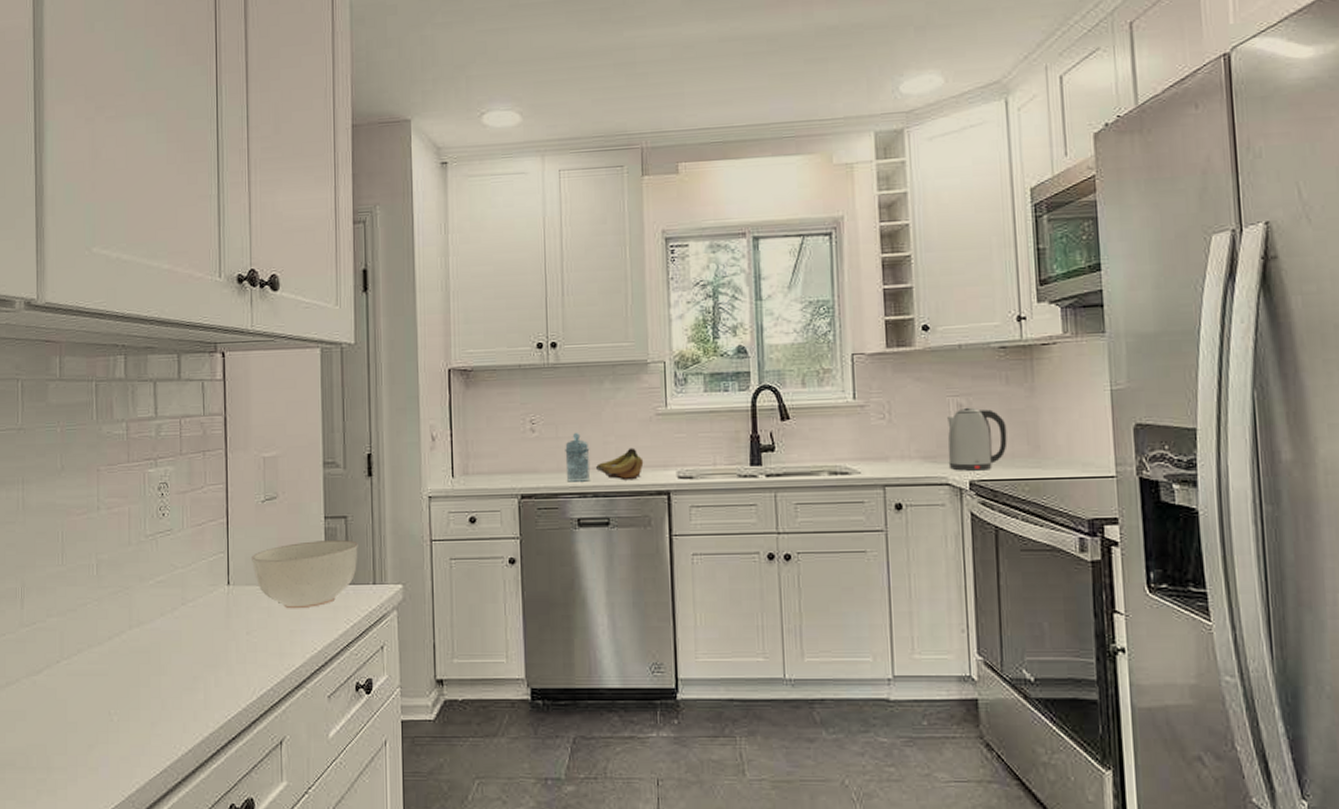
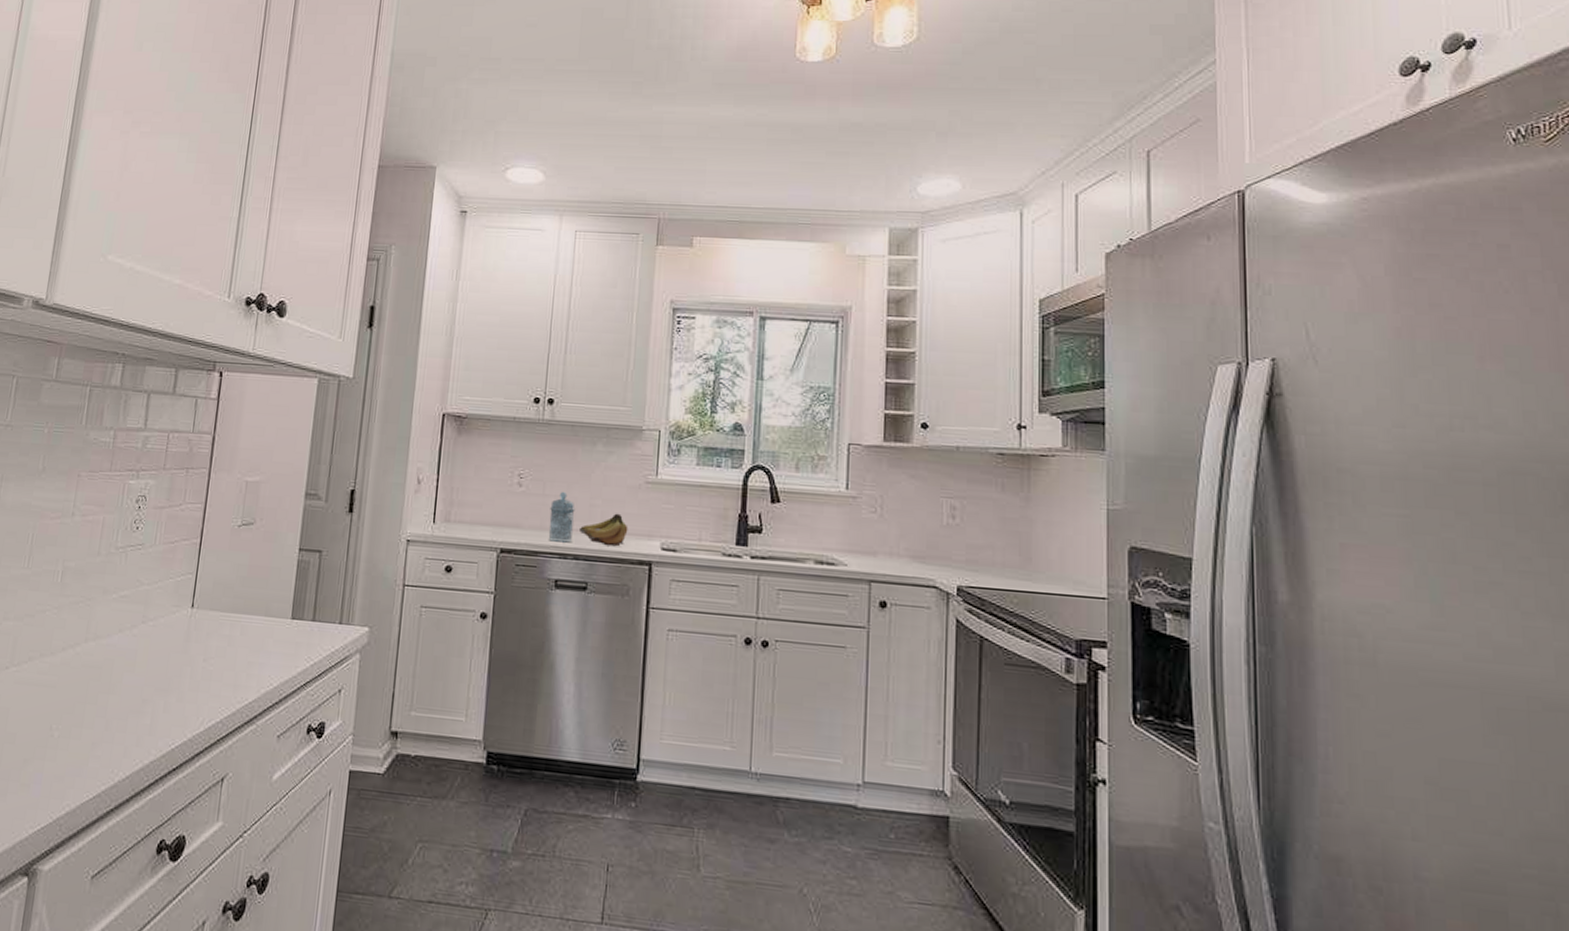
bowl: present [250,539,358,609] -> none [218,572,330,641]
kettle: present [947,407,1008,471] -> none [937,510,999,577]

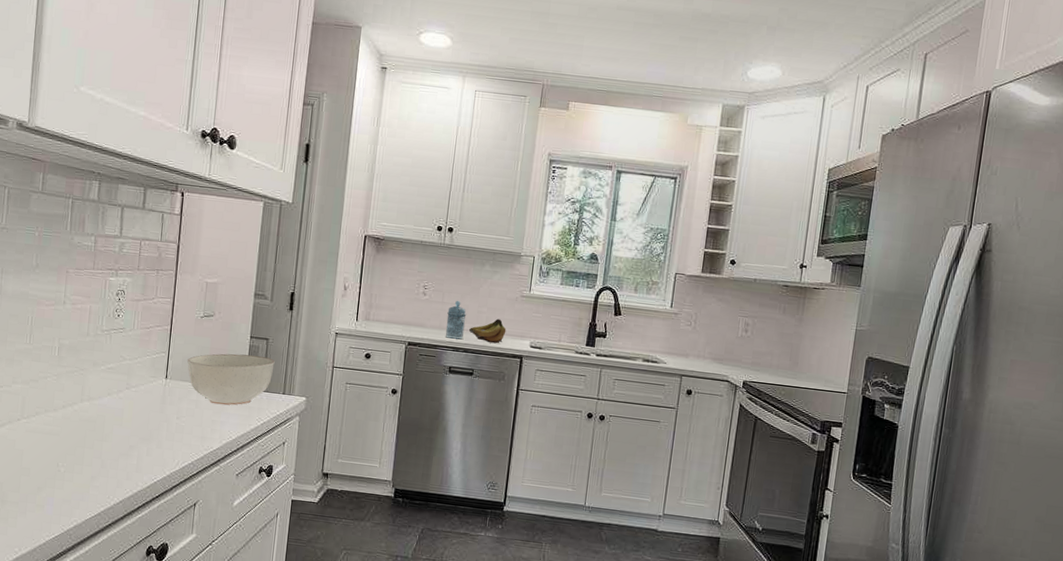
bowl: none [218,572,330,641] -> present [186,353,275,405]

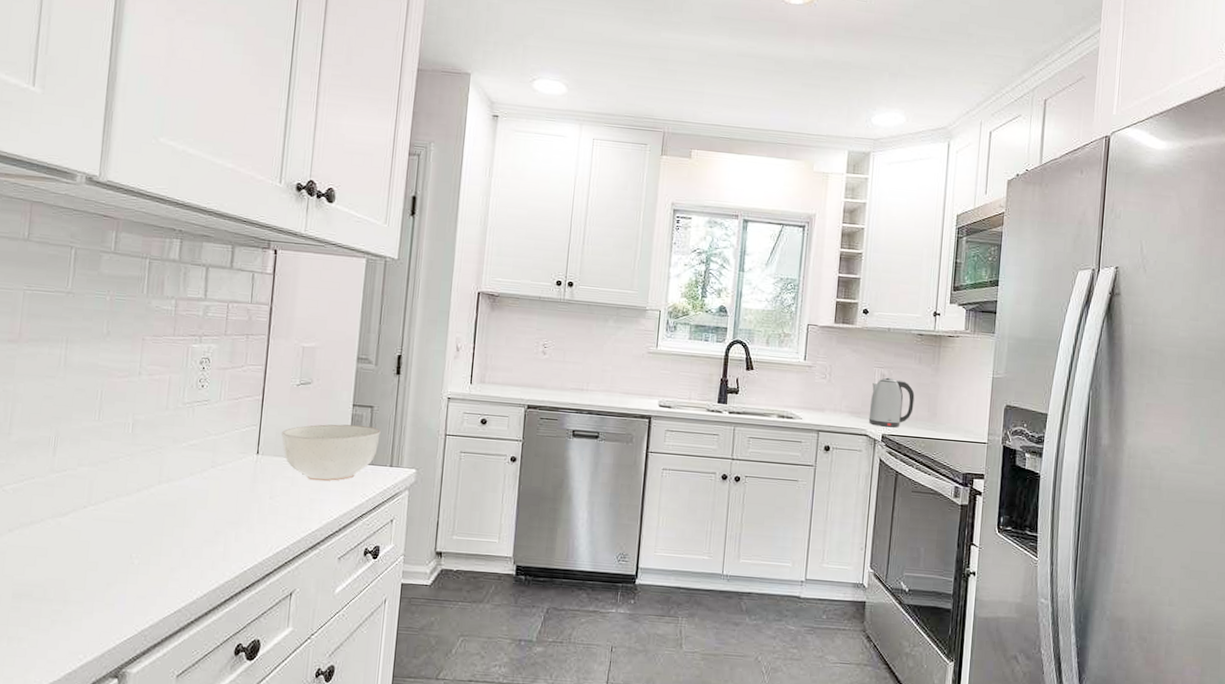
canister: present [445,300,467,340] -> none [567,358,590,401]
fruit: present [468,318,507,344] -> none [592,377,633,404]
kettle: none [730,326,778,375] -> present [868,377,915,428]

